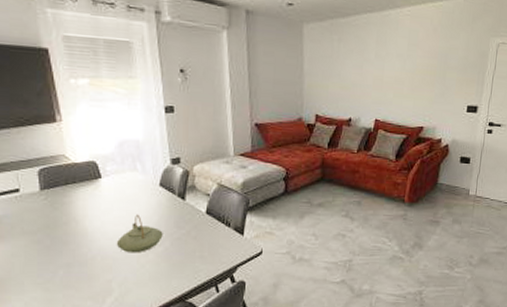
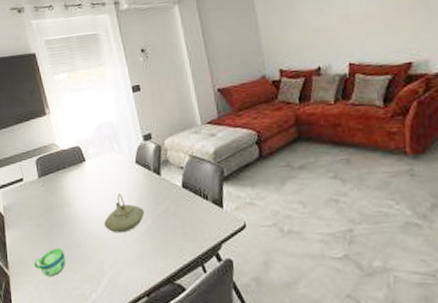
cup: none [26,265,67,295] -> present [33,248,66,277]

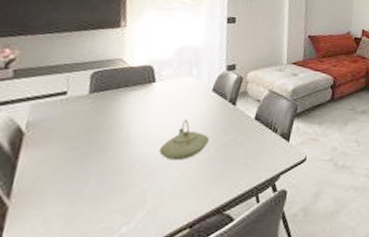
cup: present [33,248,66,277] -> none [50,174,100,208]

